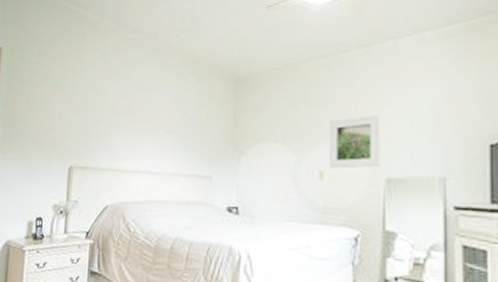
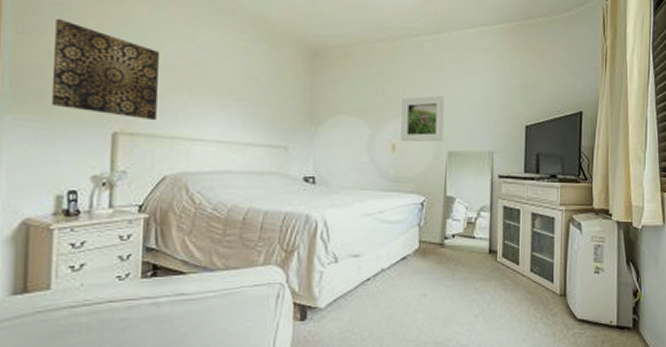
wall art: none [28,74,105,156] -> present [51,18,159,121]

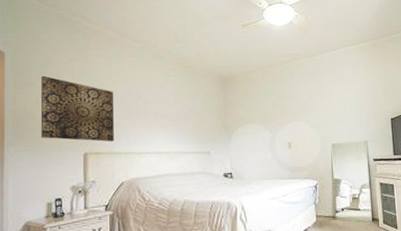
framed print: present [401,95,445,142] -> none [293,101,327,140]

